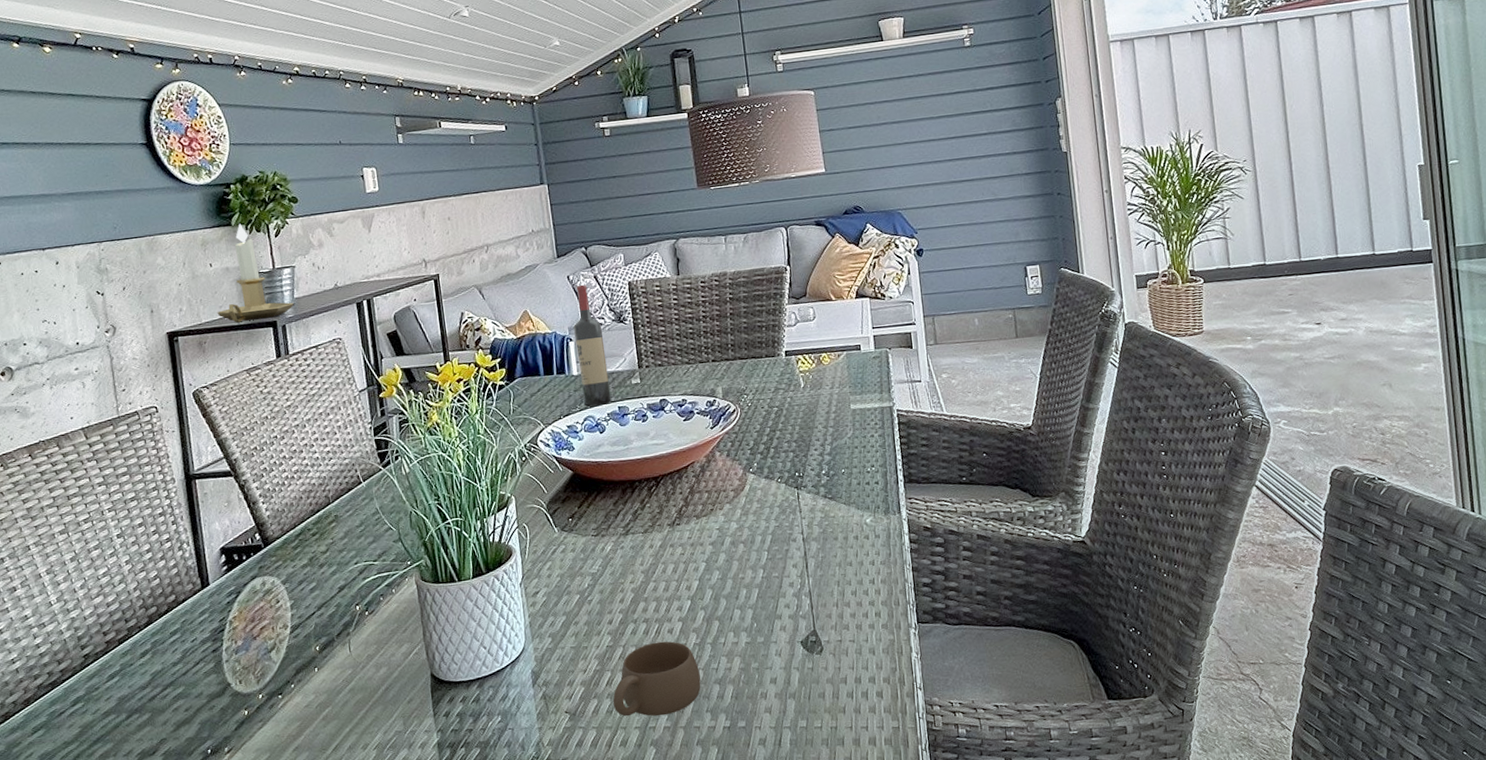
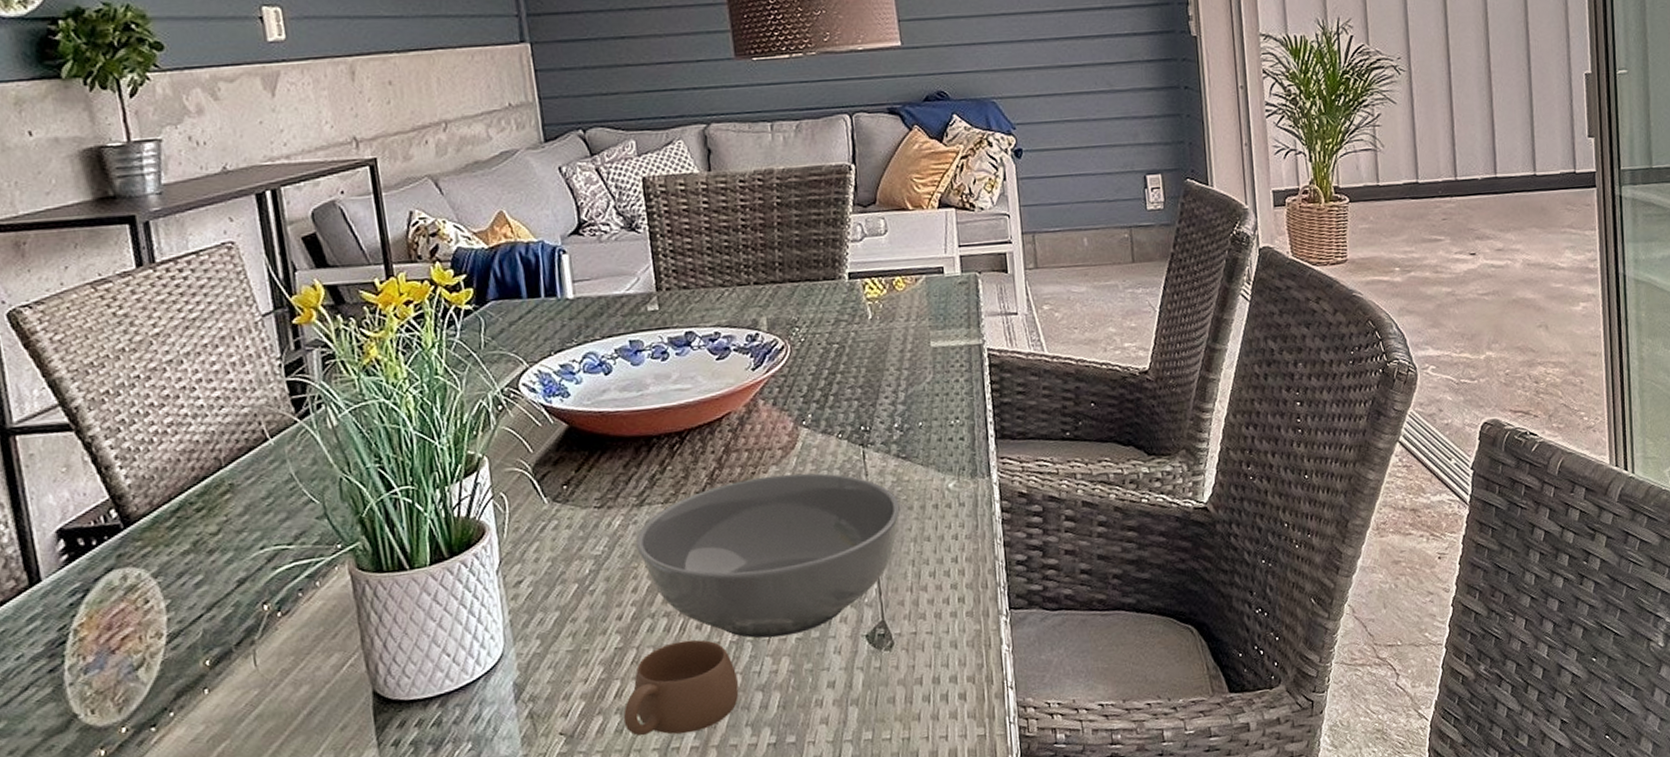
candlestick: present [217,224,294,323] -> none [42,76,161,217]
wine bottle: present [573,284,612,408] -> none [568,178,620,341]
bowl: none [622,510,828,642] -> present [635,473,900,639]

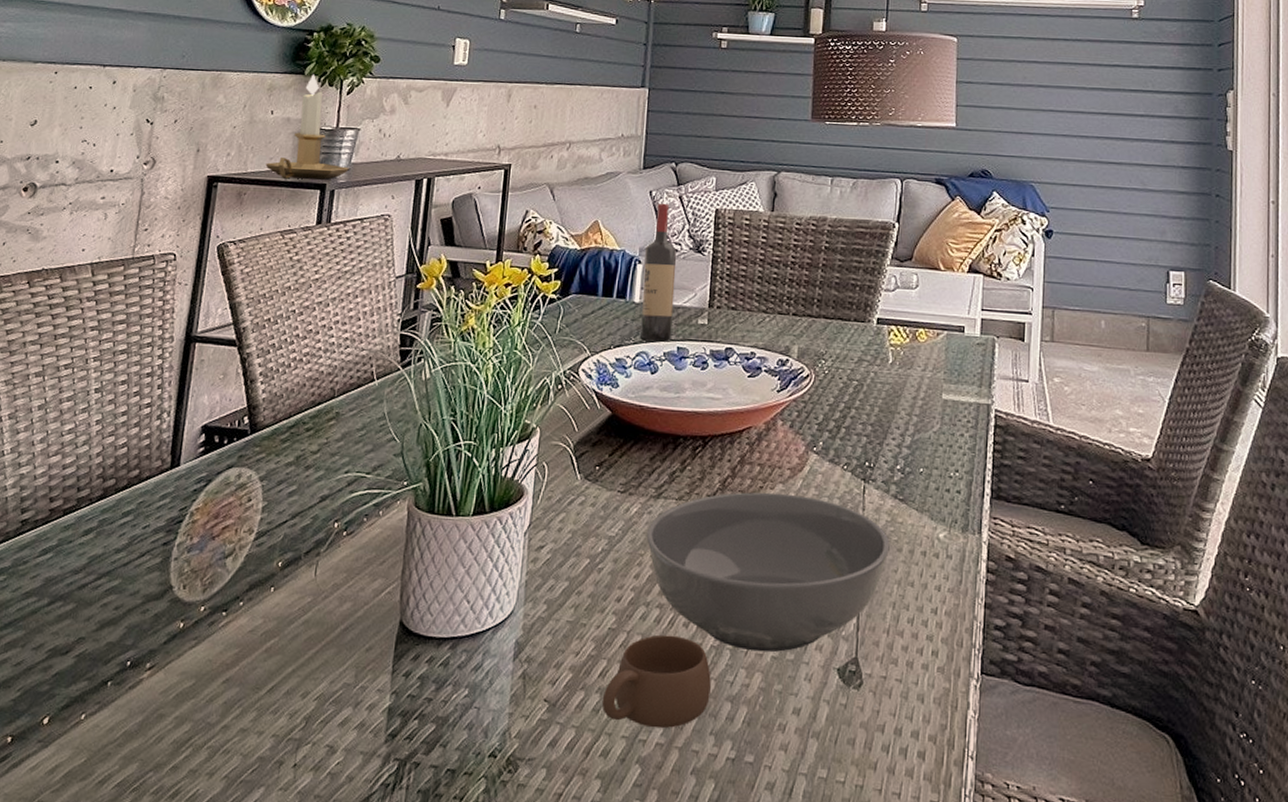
candlestick: none [42,76,161,217] -> present [265,74,349,180]
wine bottle: none [568,178,620,341] -> present [640,203,676,343]

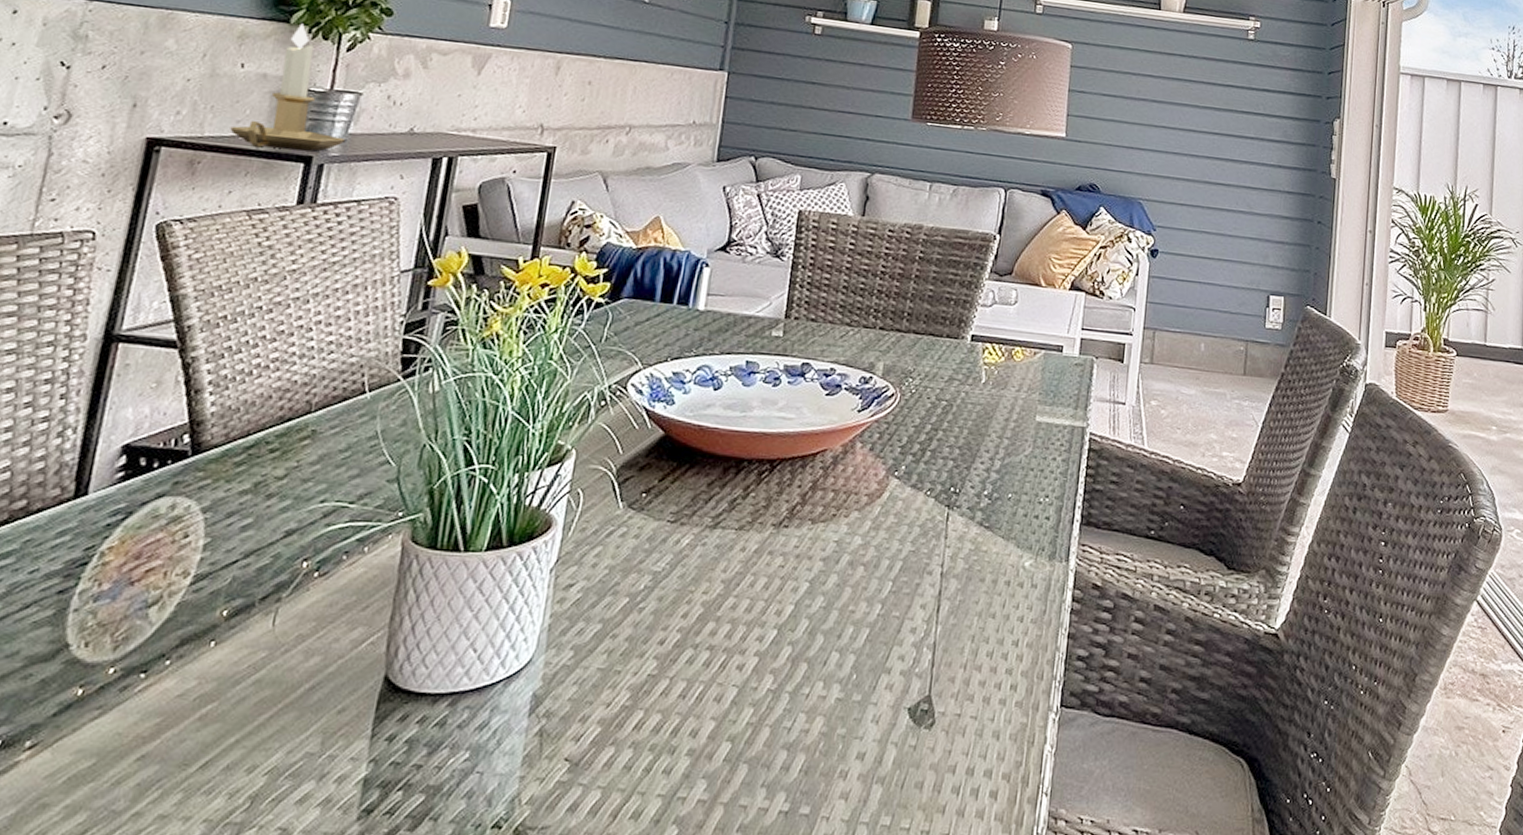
cup: present [601,634,711,729] -> none [635,679,766,784]
wine bottle: present [640,203,676,343] -> none [703,200,751,356]
bowl: present [646,492,890,653] -> none [698,520,972,694]

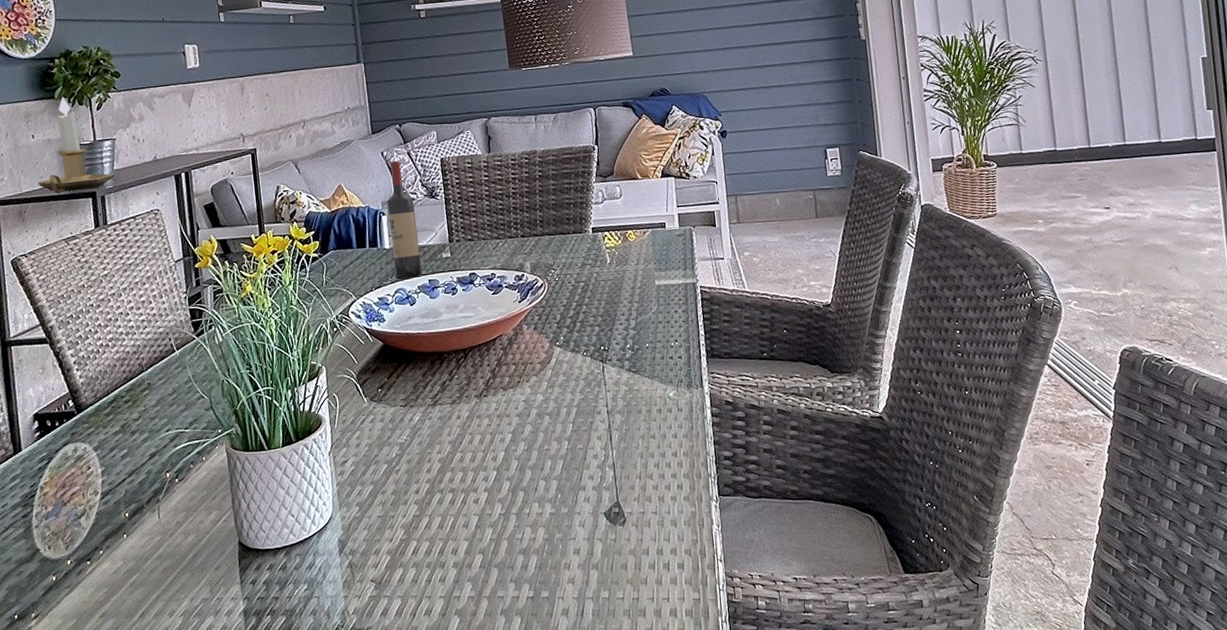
wine bottle: none [703,200,751,356] -> present [386,160,422,280]

